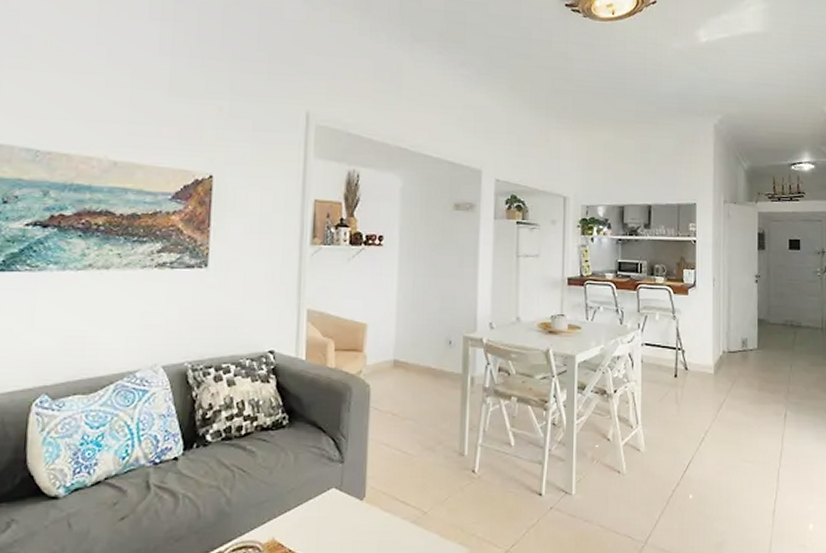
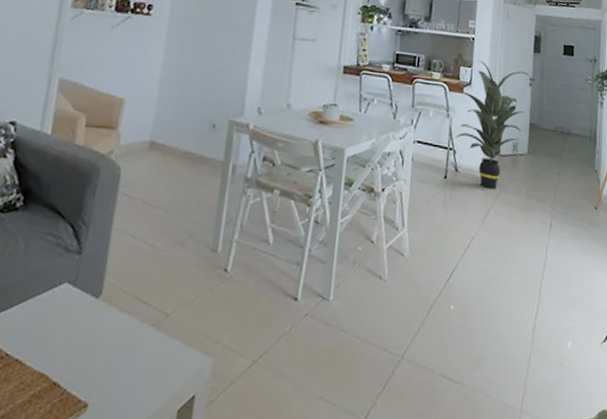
indoor plant: none [675,262,755,385] -> present [451,60,530,190]

